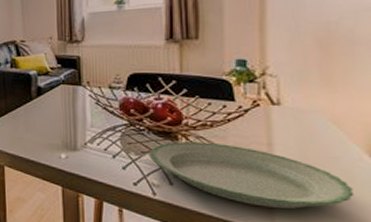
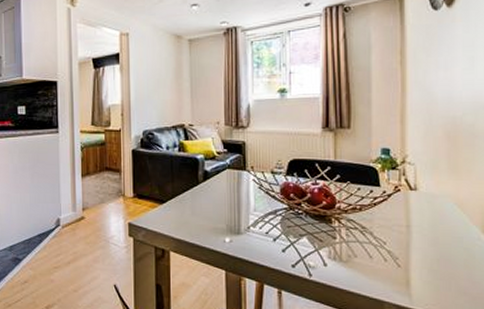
plate: present [149,142,355,209] -> none [306,225,474,285]

